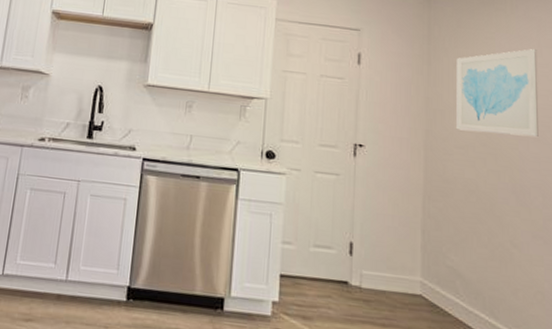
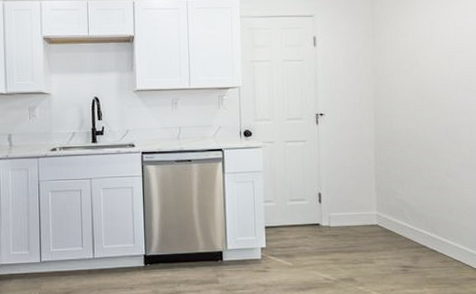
wall art: present [456,49,539,138] -> none [396,12,466,90]

